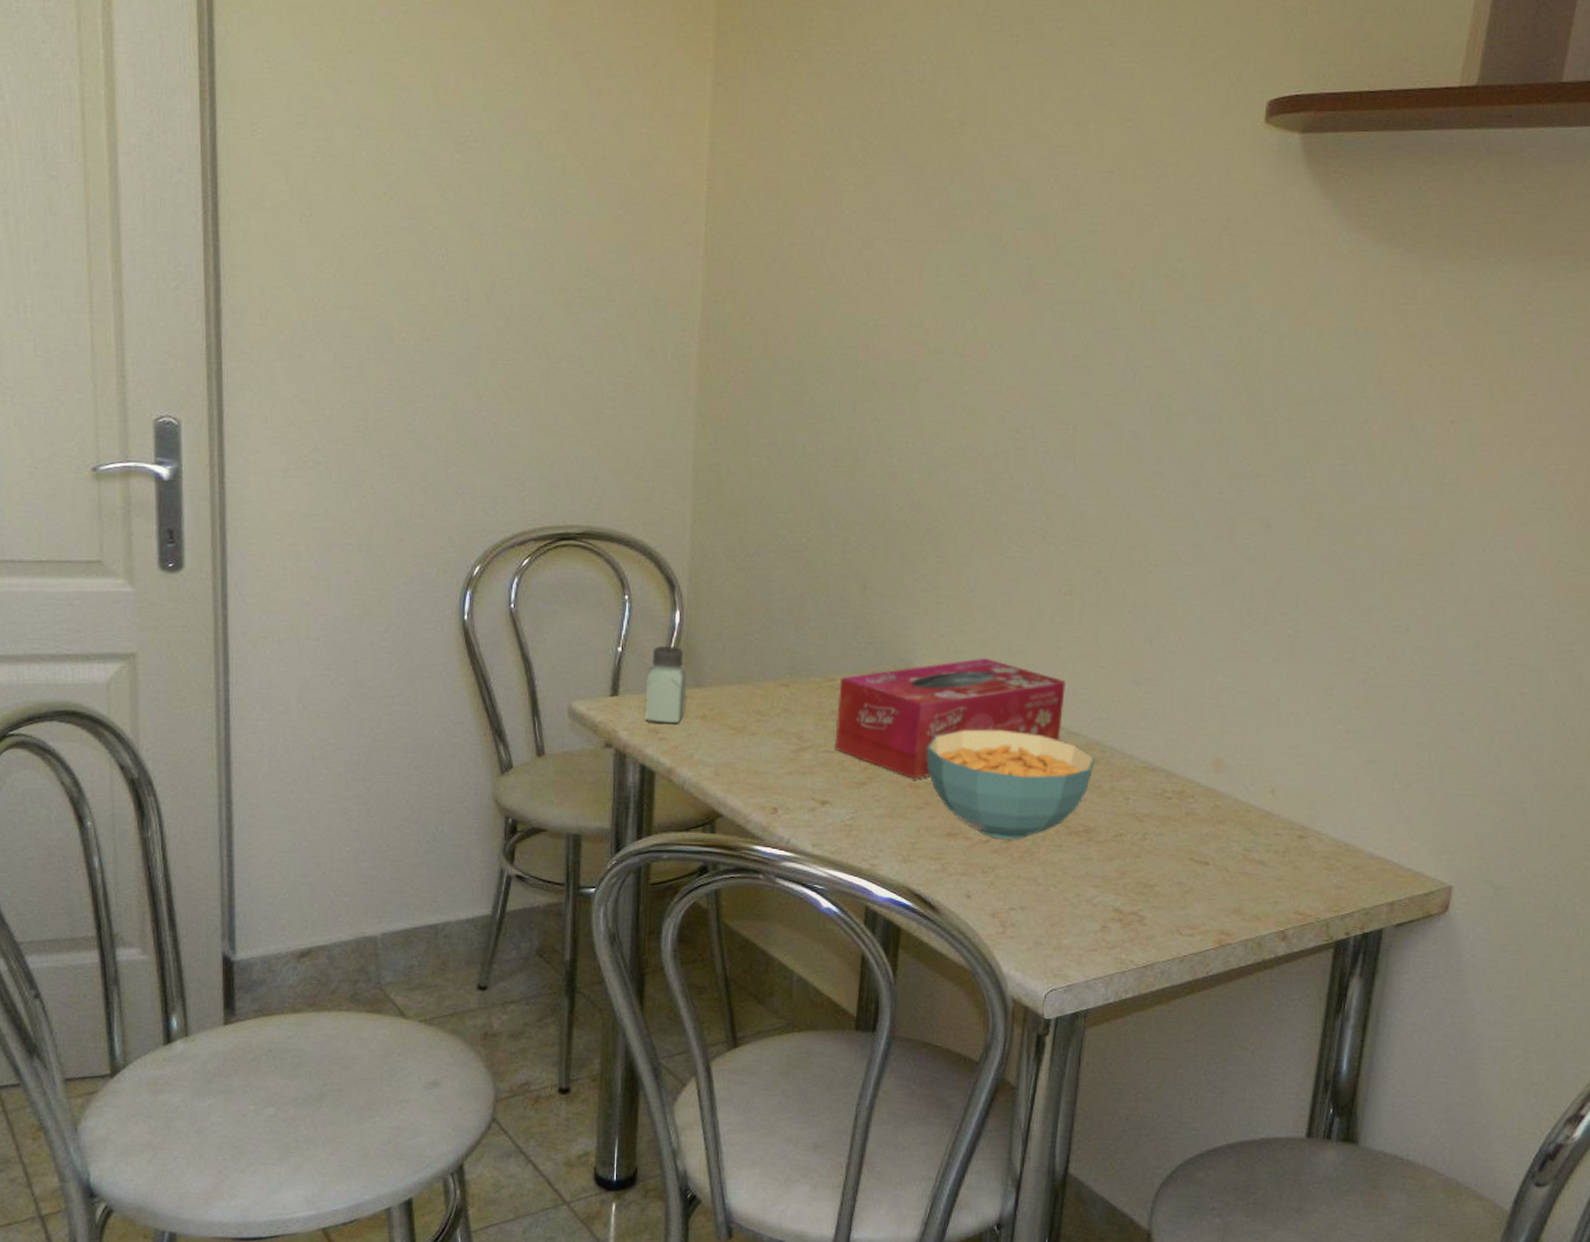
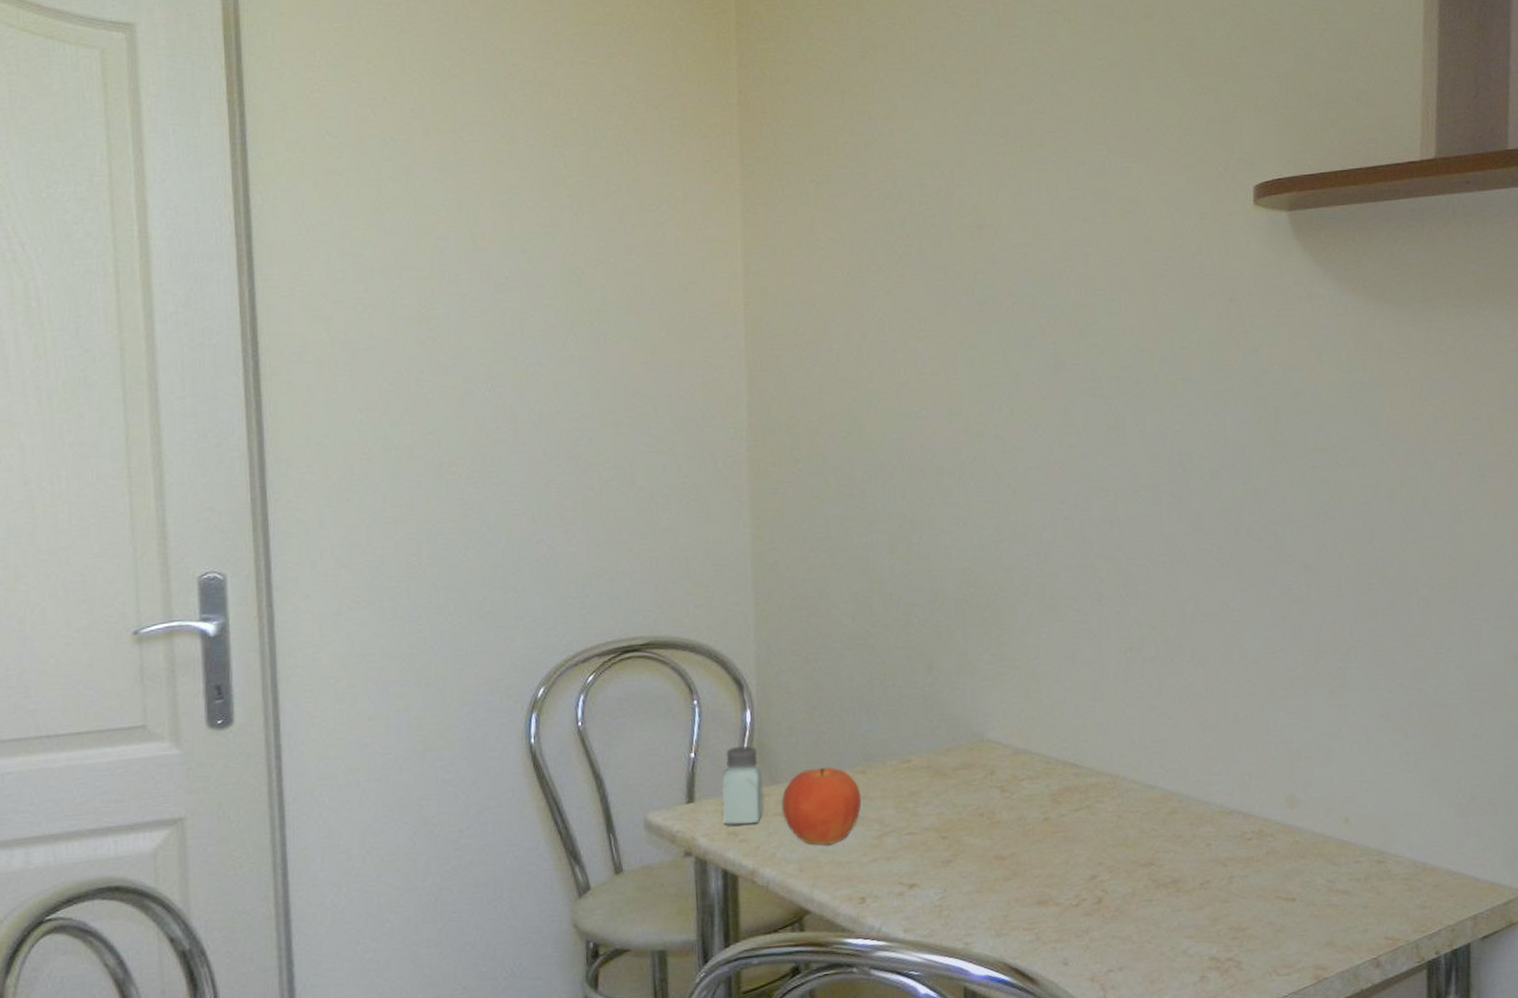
fruit: none [703,676,782,754] -> present [781,767,862,846]
tissue box: present [834,658,1066,779] -> none [916,722,1137,851]
cereal bowl: present [927,729,1095,841] -> none [1009,791,1173,902]

